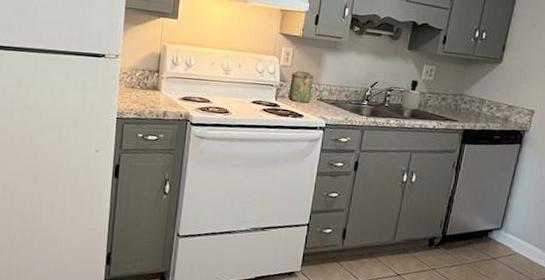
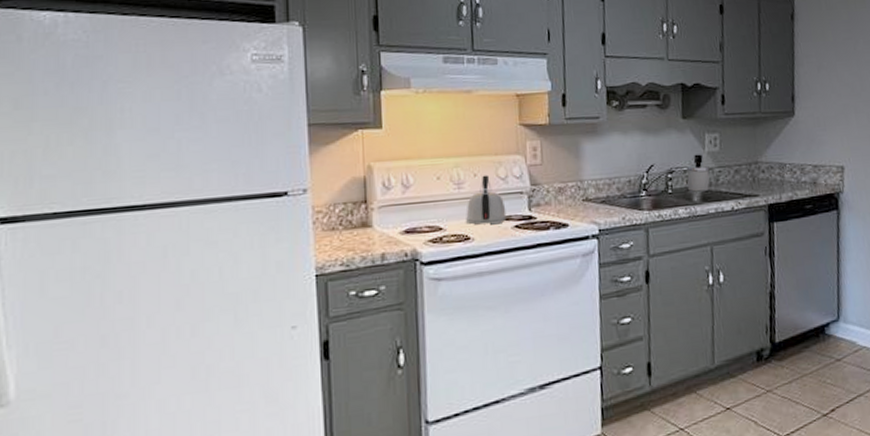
kettle: none [228,67,259,106] -> present [466,175,507,225]
canister: present [288,70,314,104] -> none [544,167,575,209]

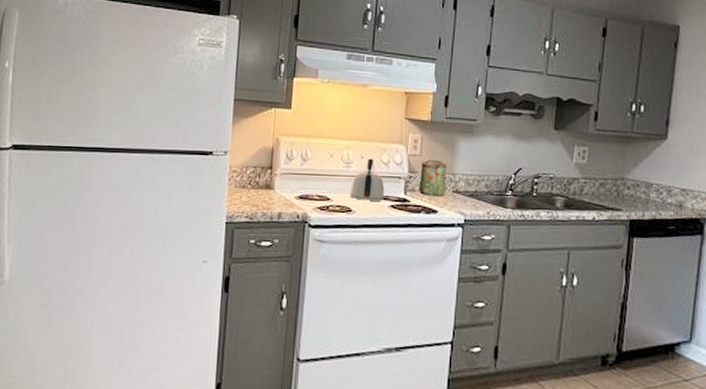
canister: none [544,167,575,209] -> present [419,159,447,197]
soap dispenser: present [687,154,710,192] -> none [551,164,575,199]

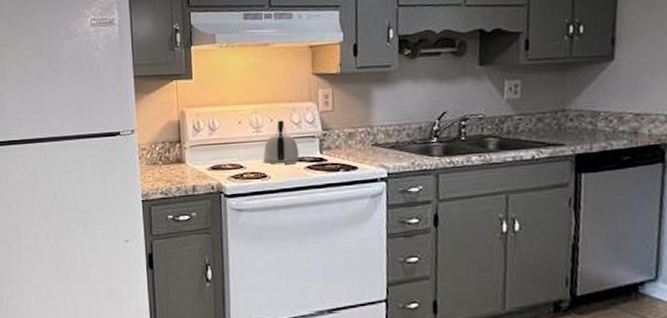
canister: present [419,159,447,197] -> none [335,113,365,153]

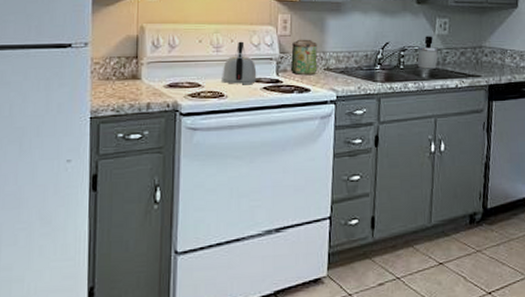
canister: none [335,113,365,153] -> present [291,39,318,76]
soap dispenser: none [482,101,508,140] -> present [417,36,438,69]

